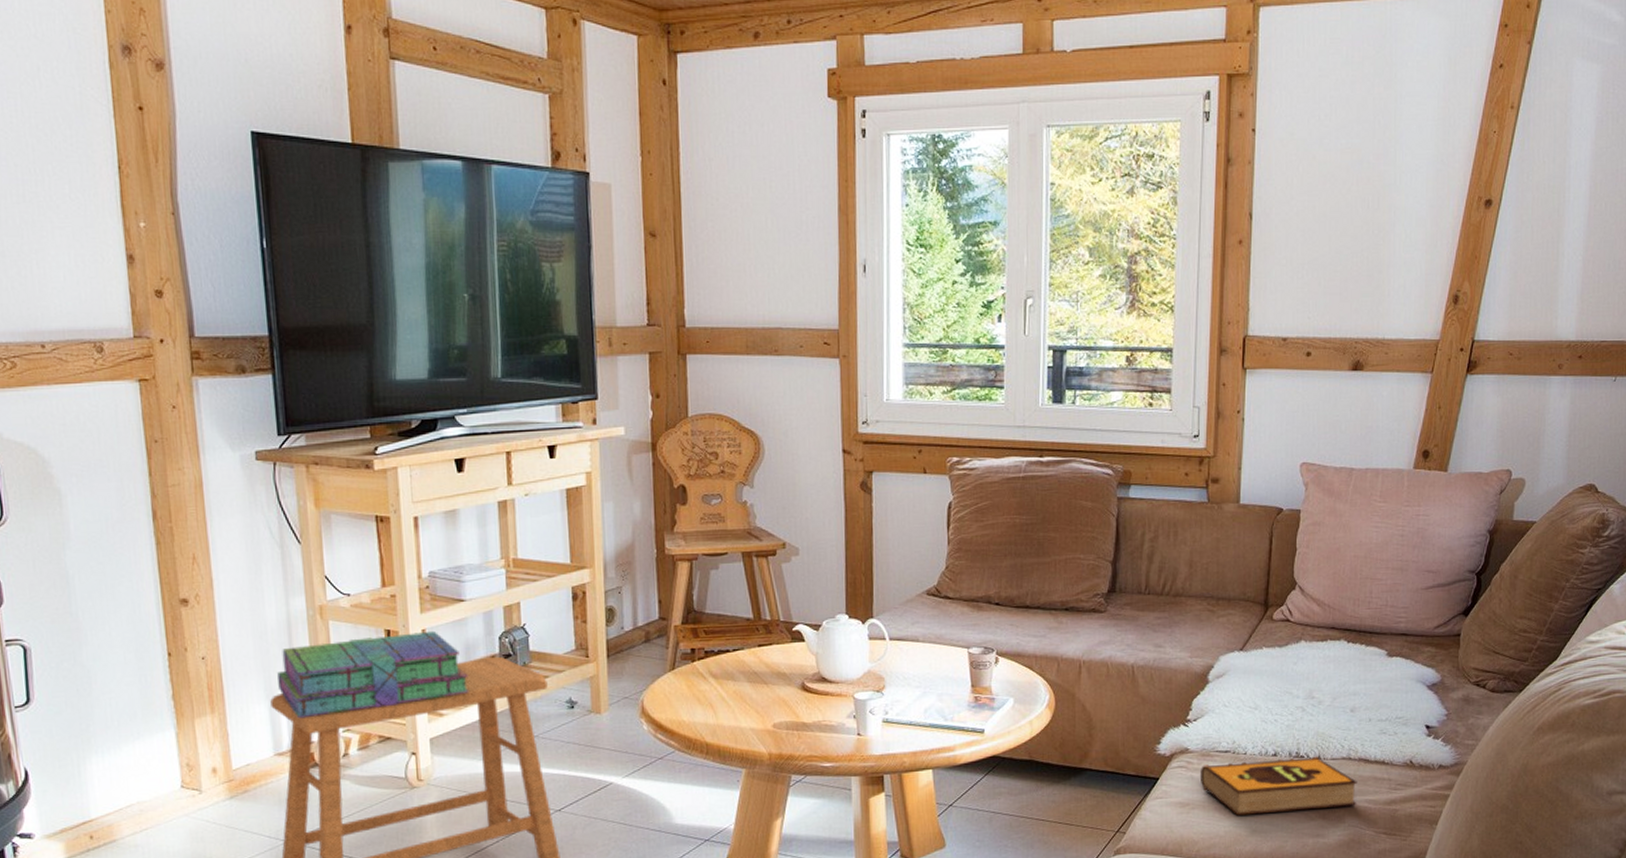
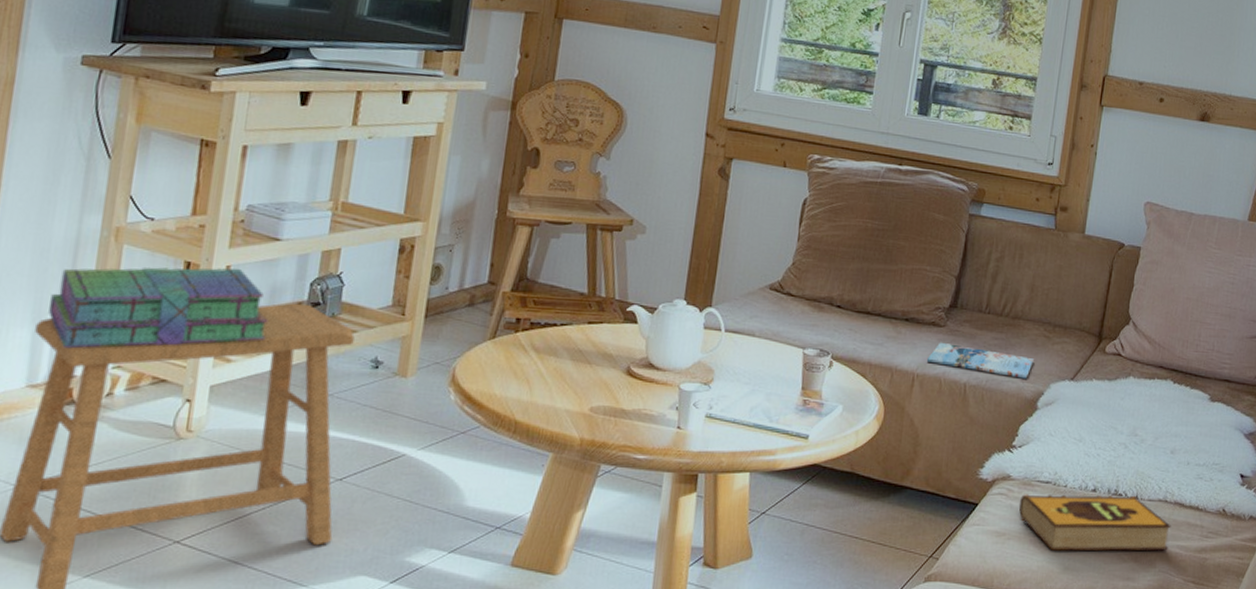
magazine: none [1092,628,1200,654] -> present [927,343,1034,379]

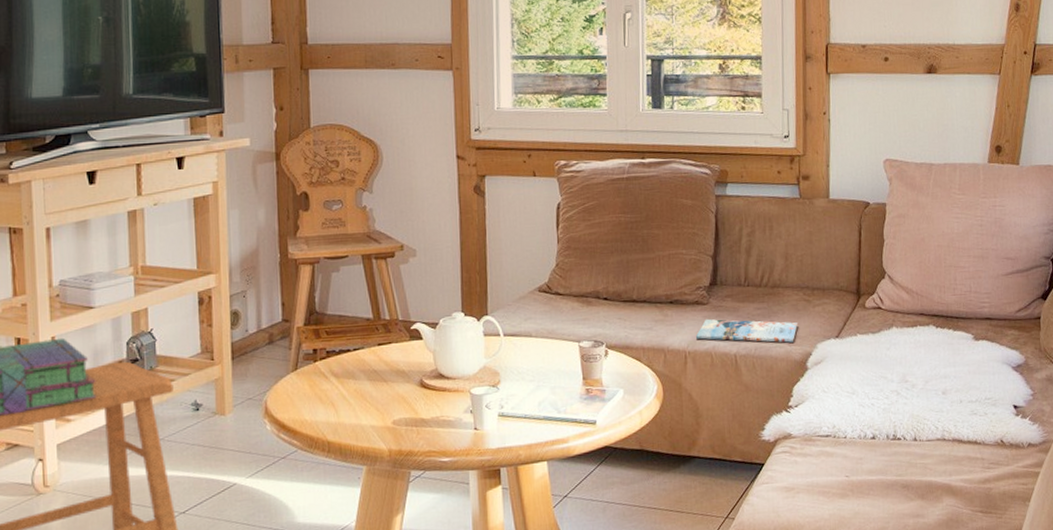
hardback book: present [1018,494,1171,551] -> none [803,438,953,498]

